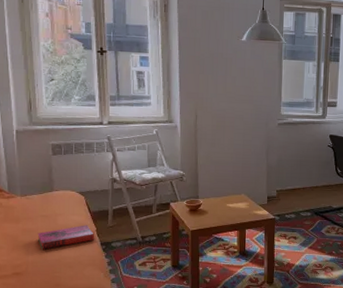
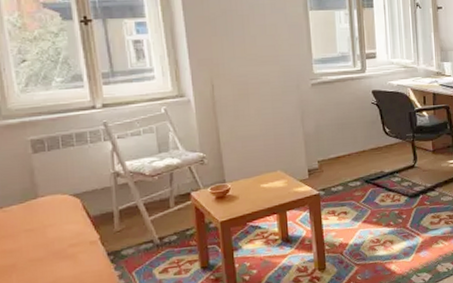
hardback book: present [37,225,95,250] -> none [21,233,99,273]

